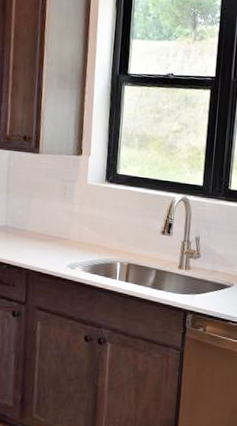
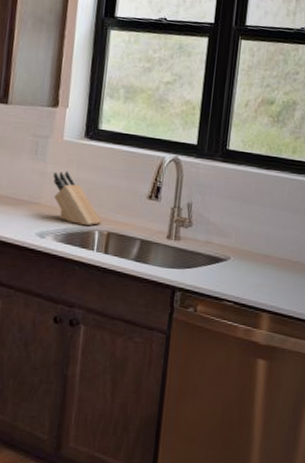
knife block: none [80,211,123,258] -> present [53,171,102,226]

